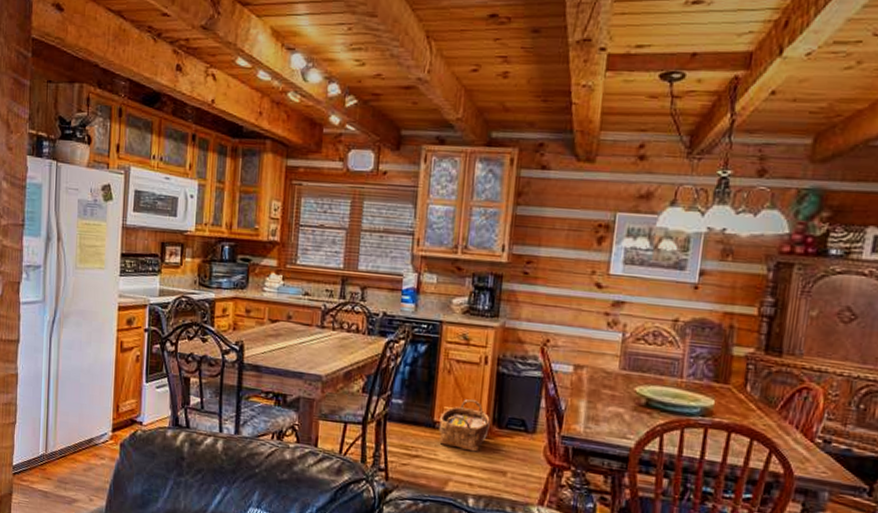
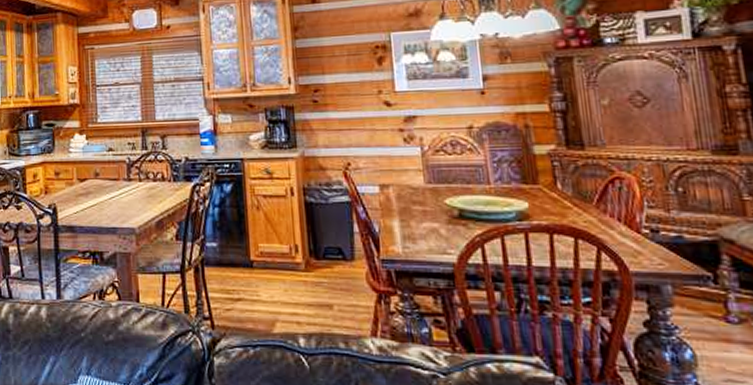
woven basket: present [439,399,490,452] -> none [256,234,307,288]

